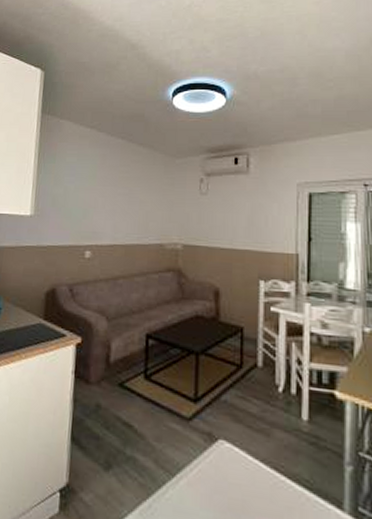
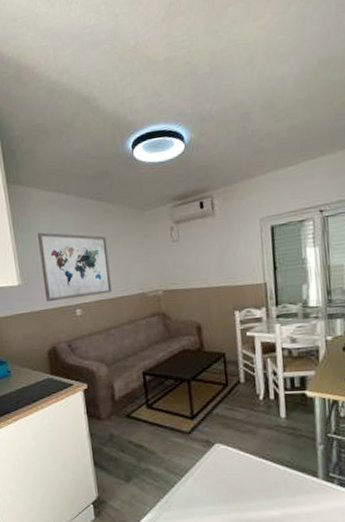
wall art: none [56,165,131,239] -> present [38,232,112,302]

